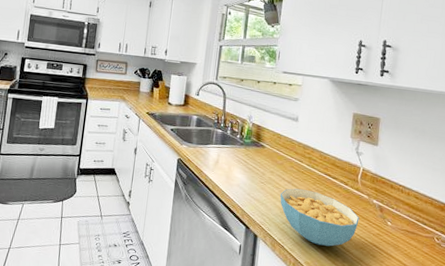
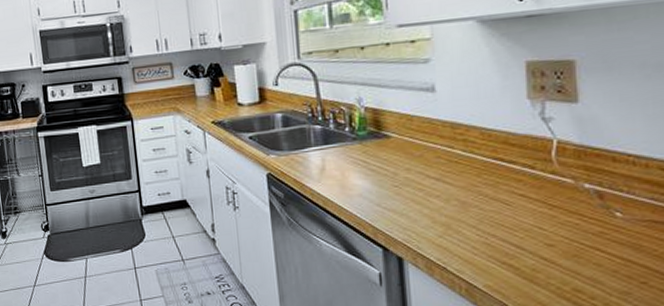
cereal bowl: present [280,188,359,247] -> none [426,185,564,260]

